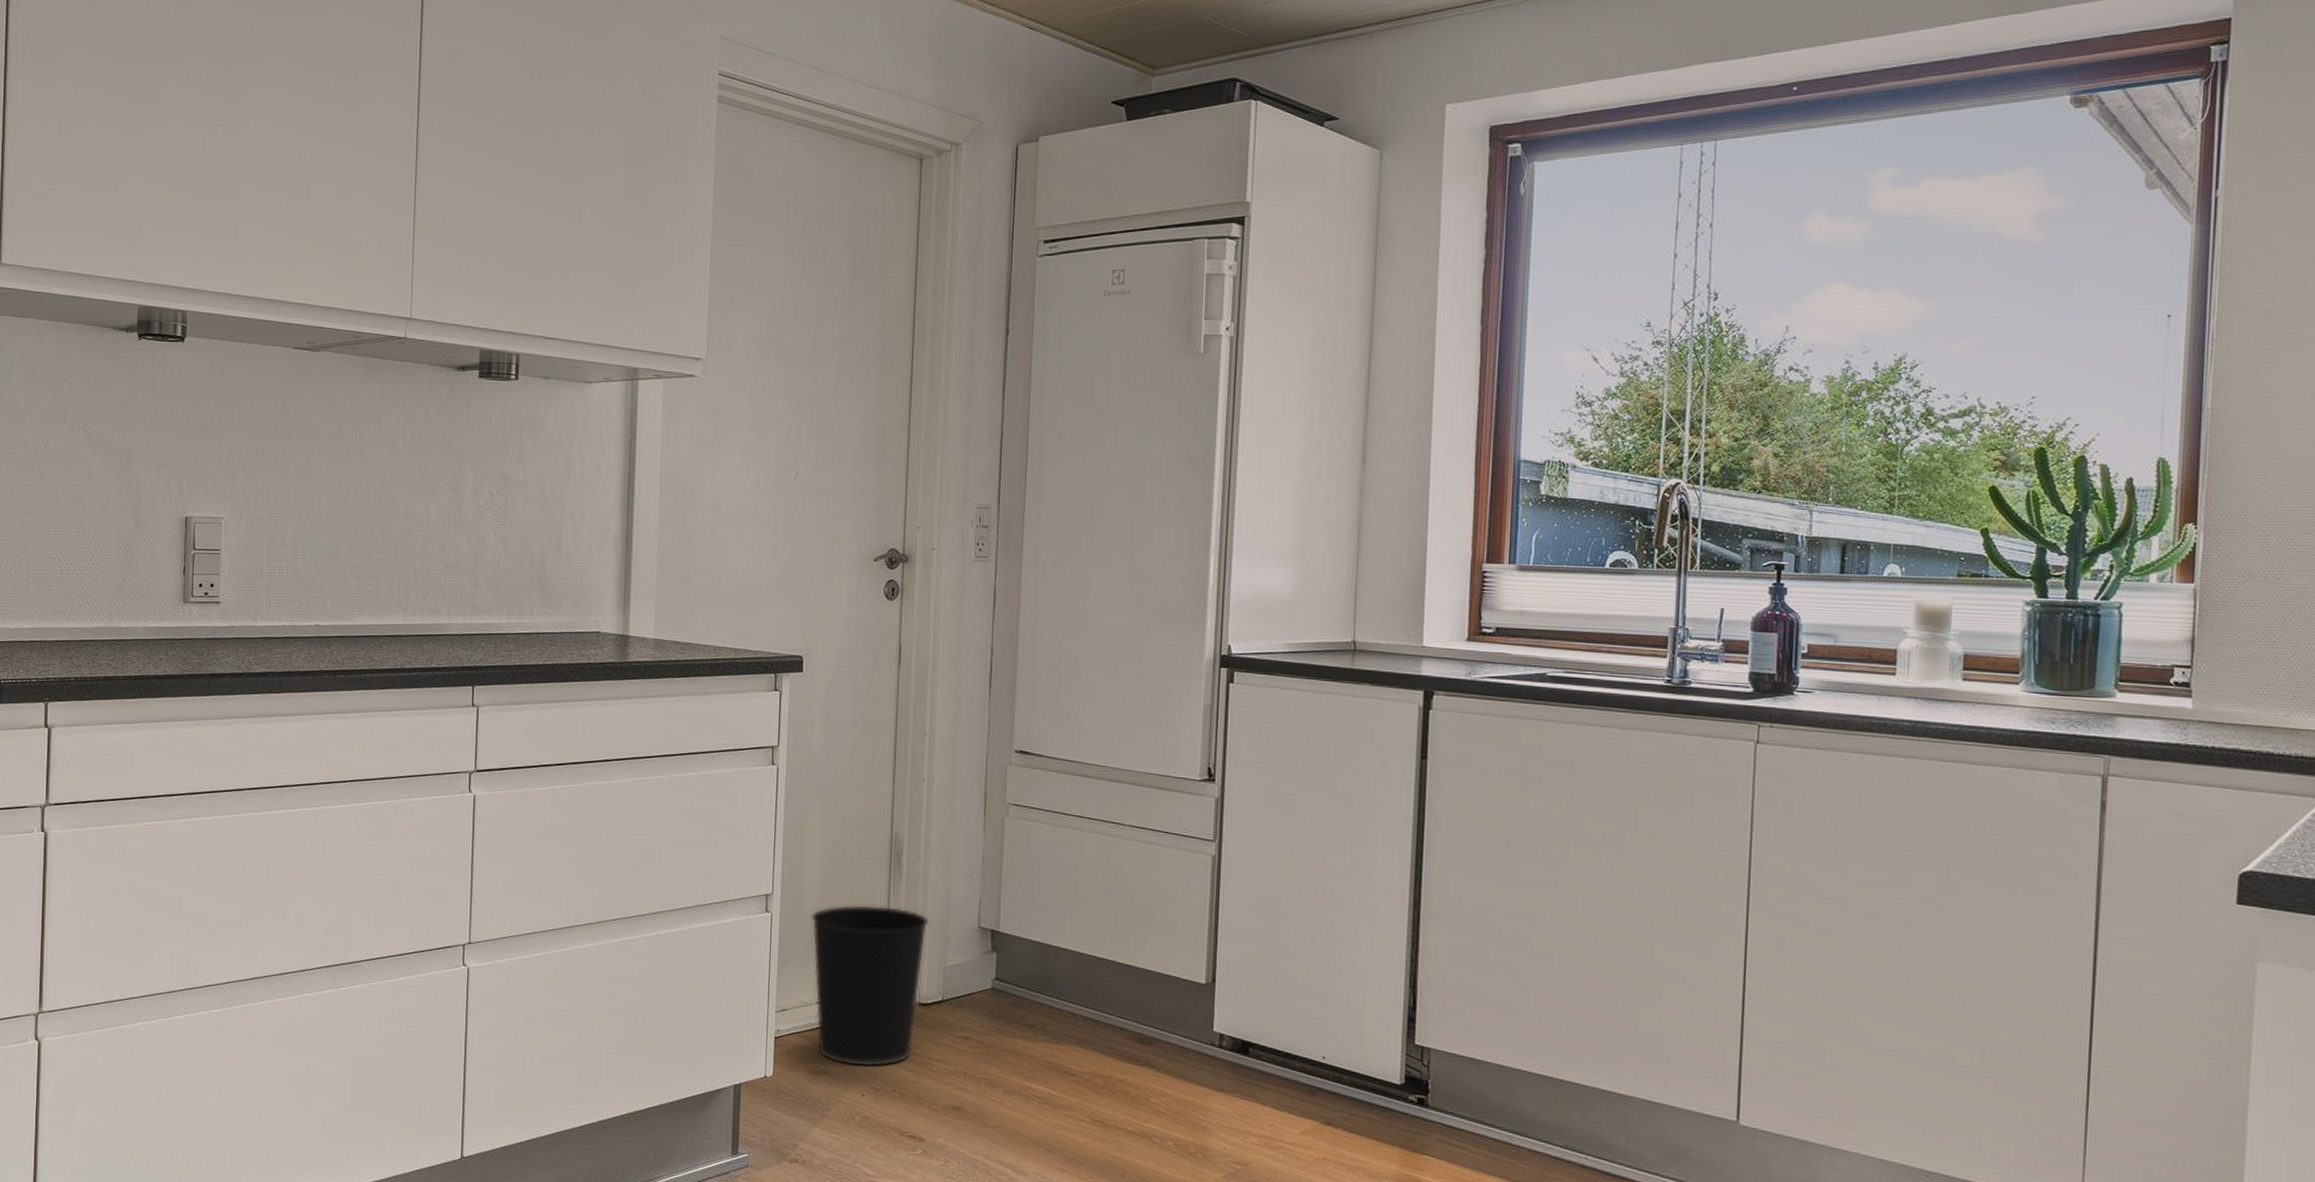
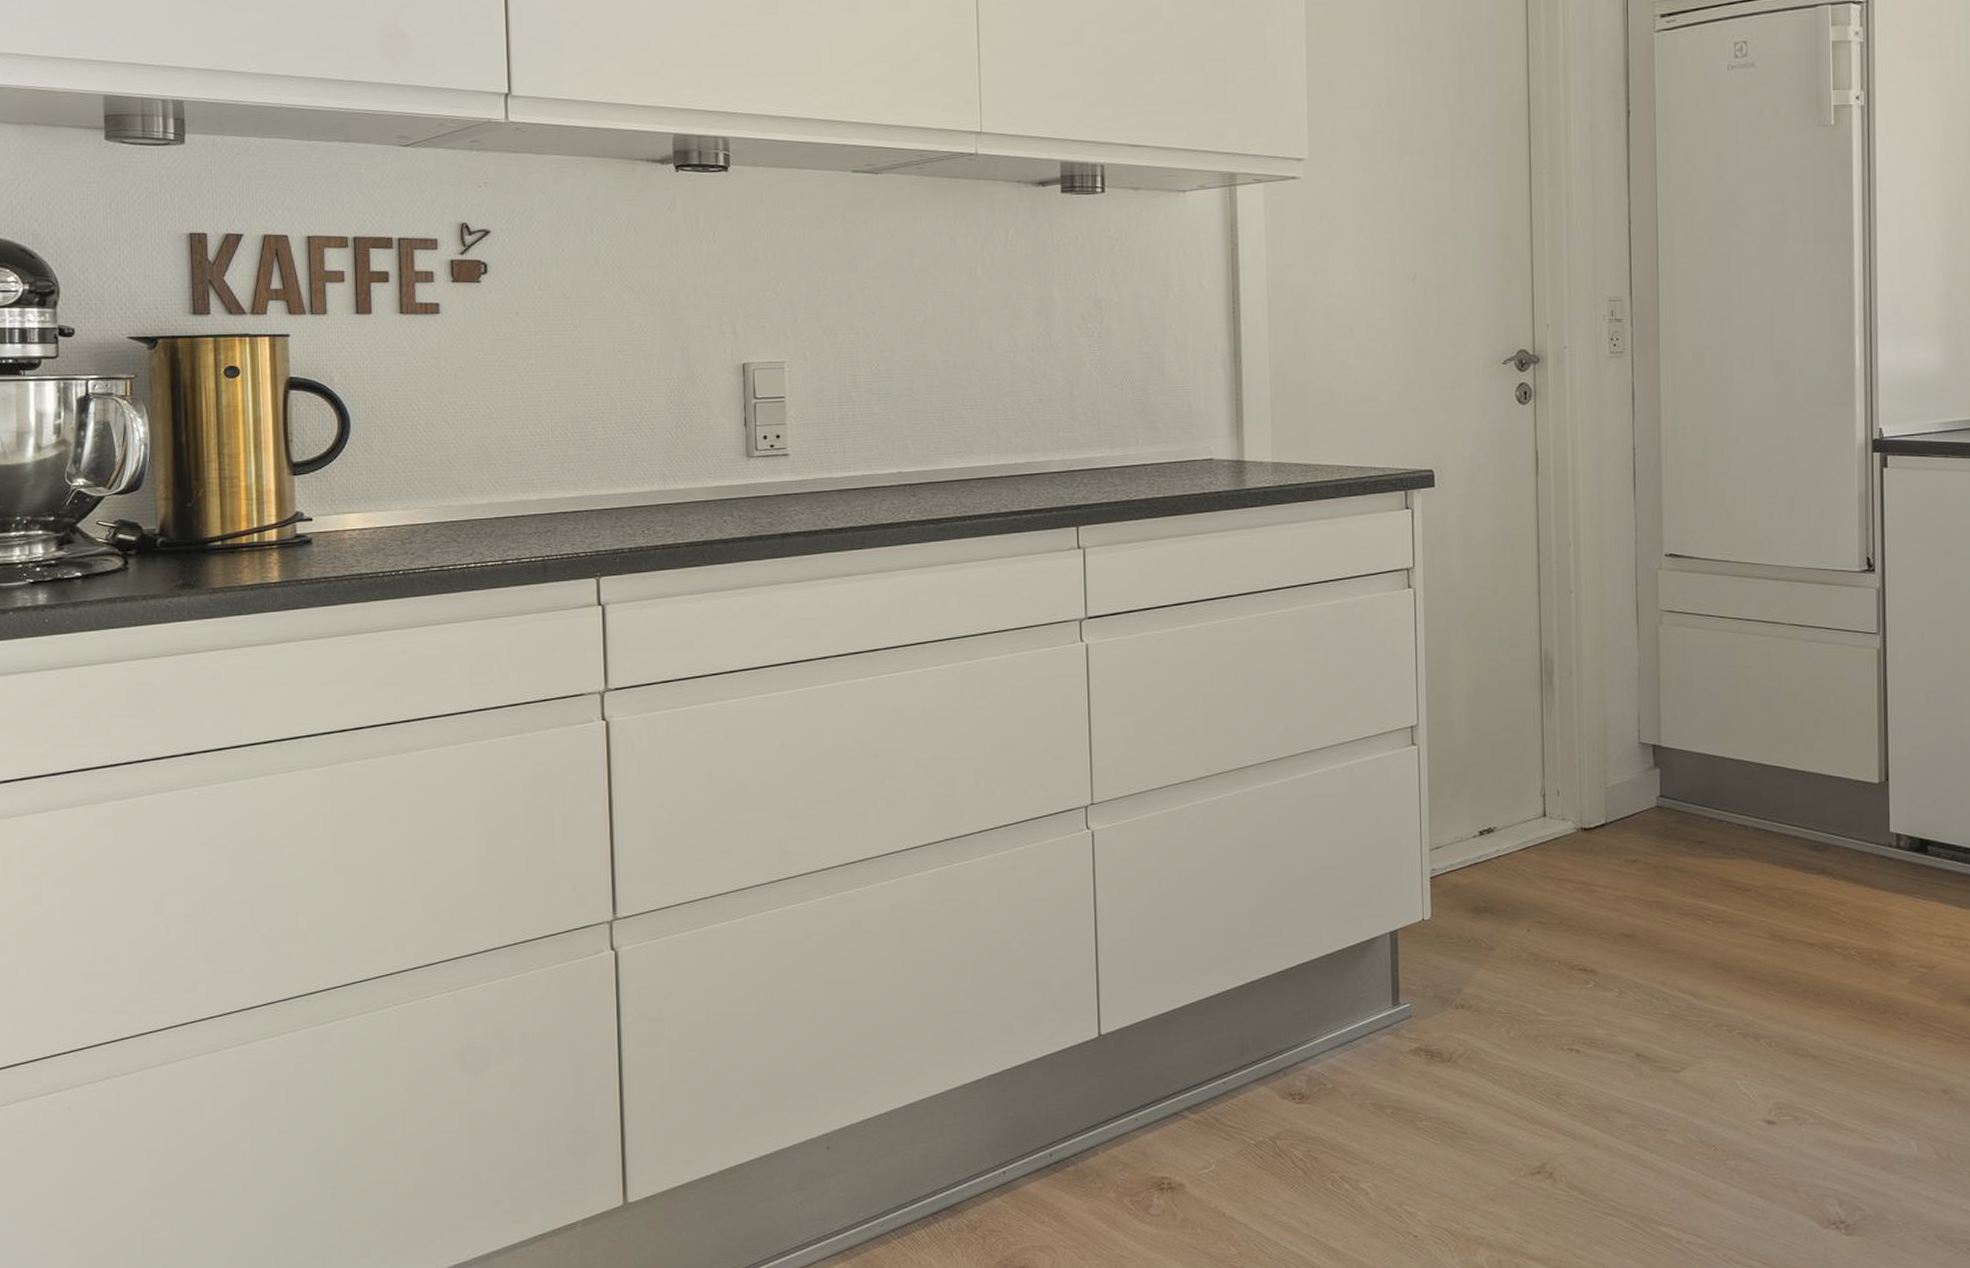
wastebasket: present [811,904,929,1067] -> none [1460,728,1587,901]

